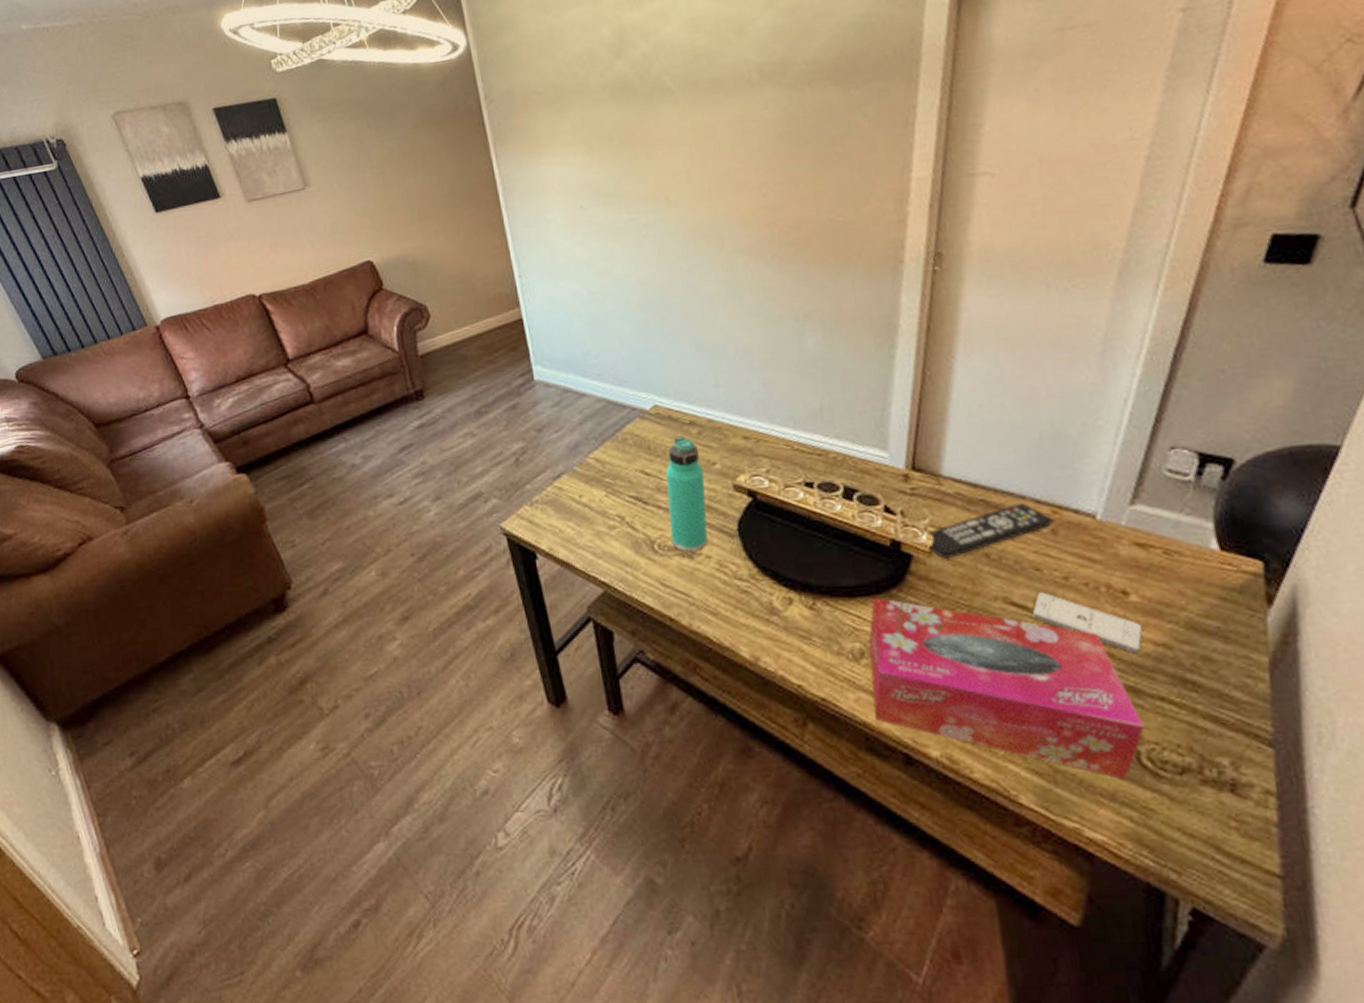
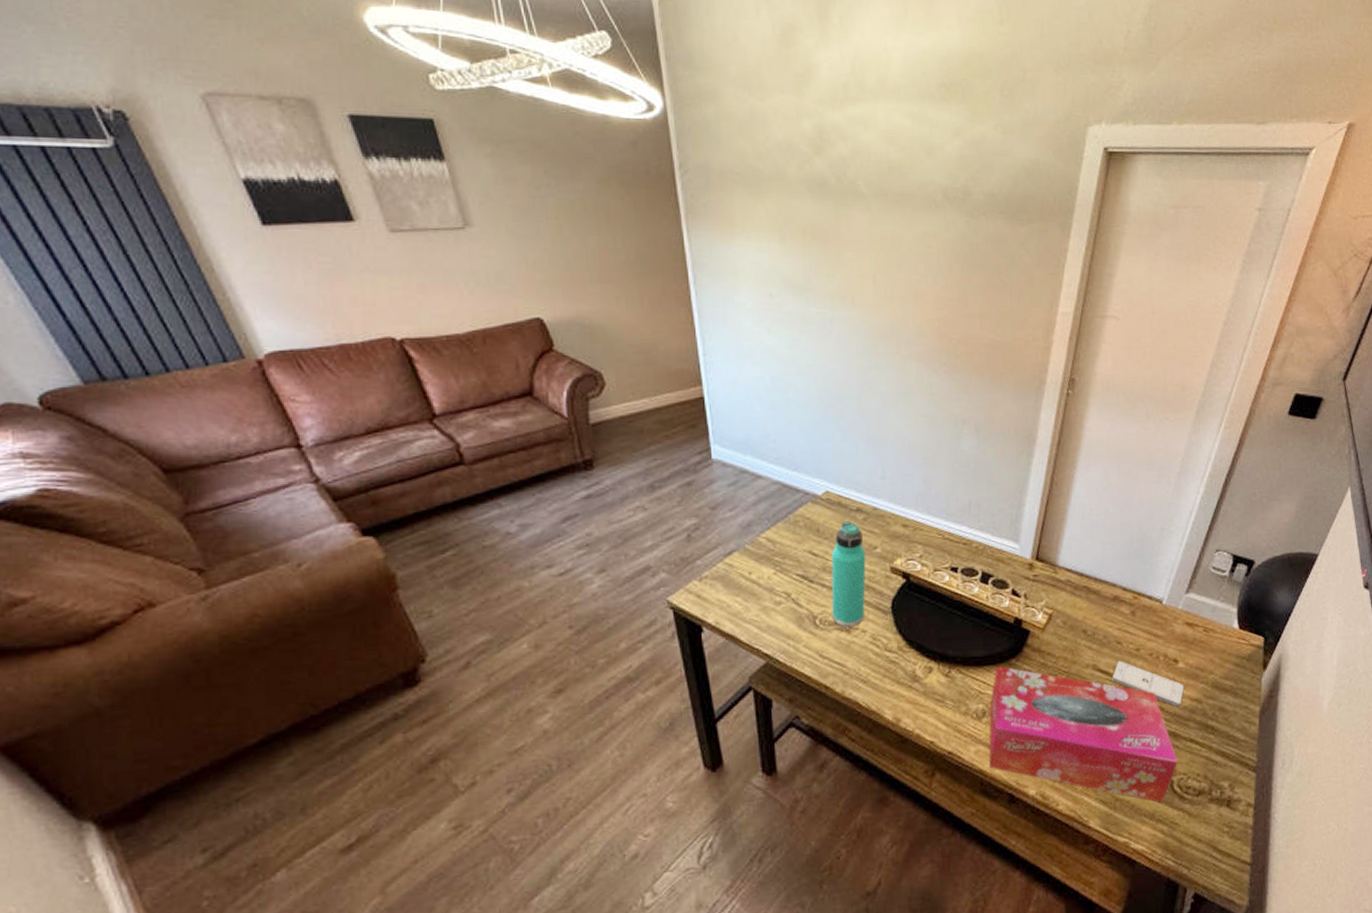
remote control: present [925,503,1053,558] -> none [1040,590,1133,634]

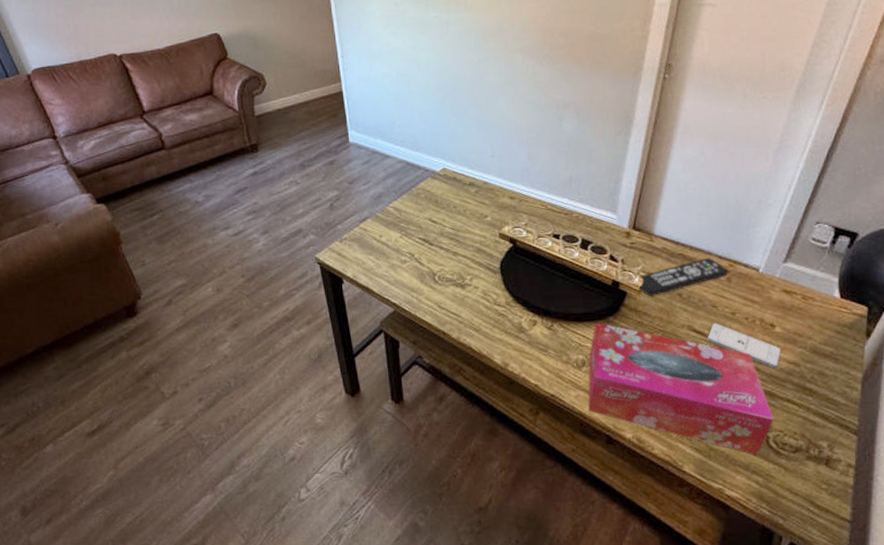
thermos bottle: present [831,521,866,627] -> none [448,194,478,283]
remote control: none [1040,590,1133,634] -> present [637,258,729,296]

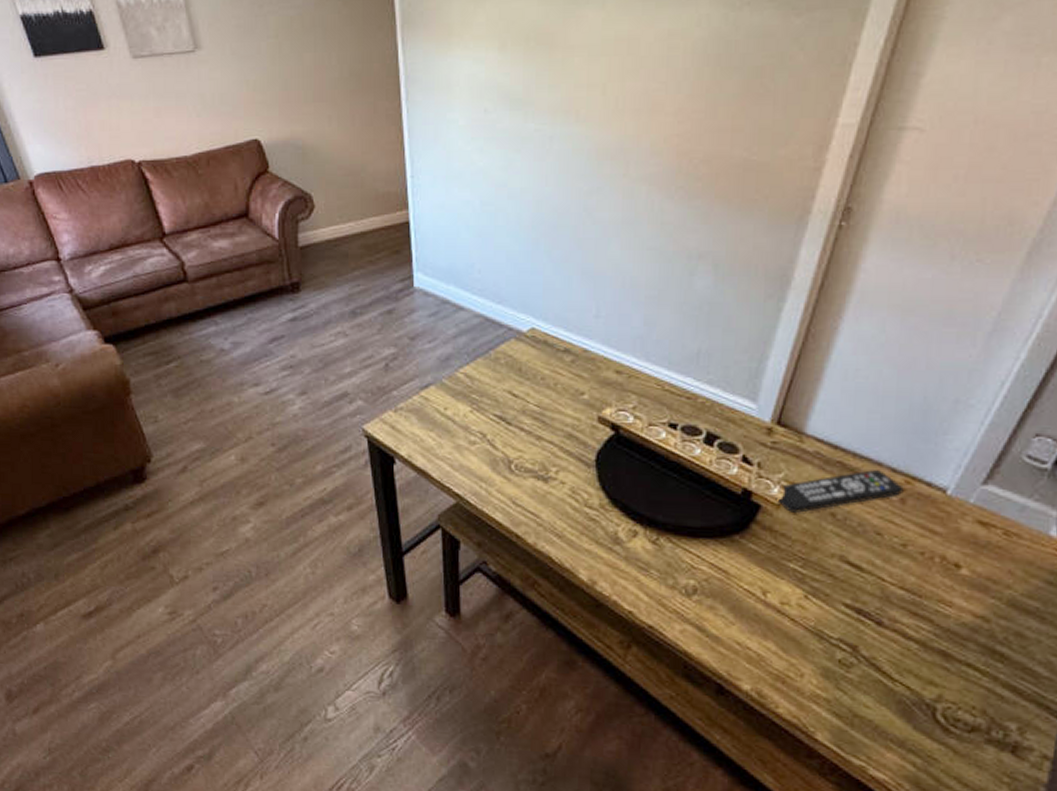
tissue box: present [588,323,774,455] -> none [697,541,946,730]
smartphone: present [707,323,781,369] -> none [864,555,966,623]

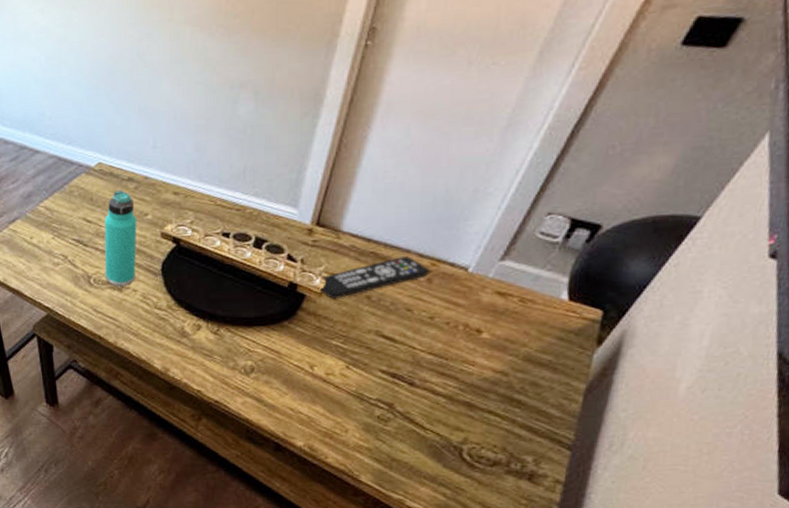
thermos bottle: none [529,362,571,476] -> present [104,190,137,286]

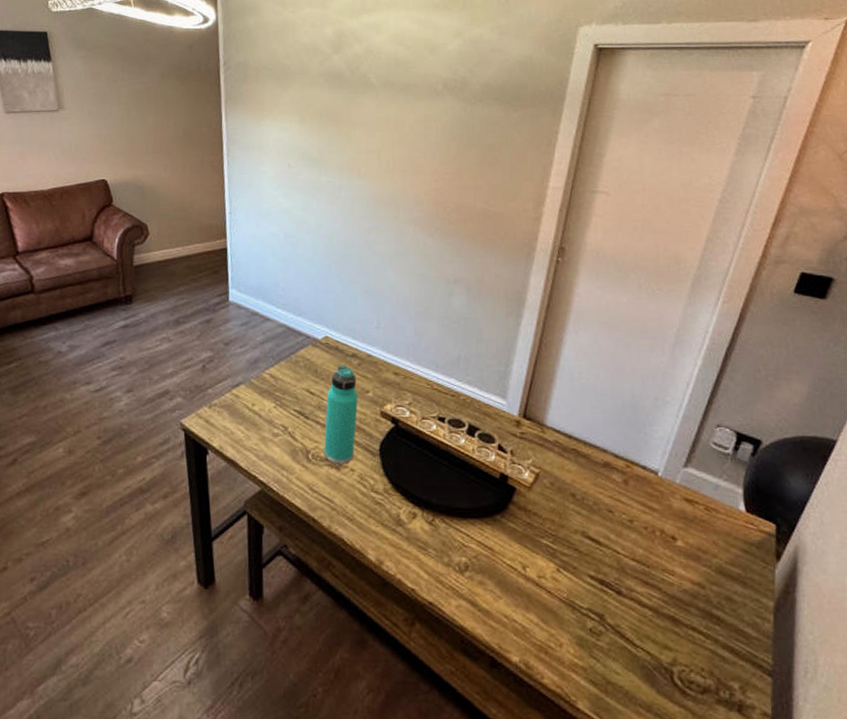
remote control: present [318,256,430,299] -> none [527,456,626,494]

